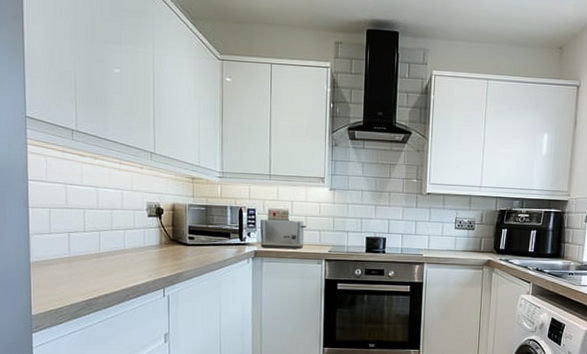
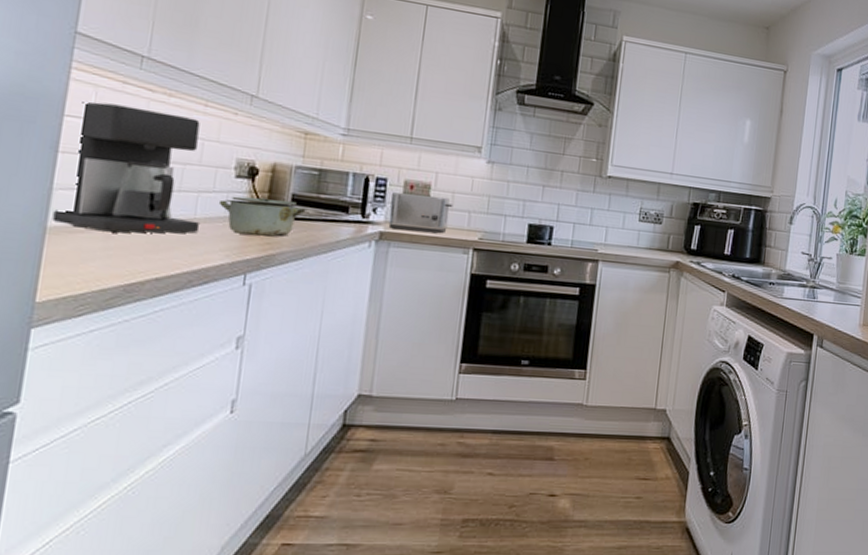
coffee maker: none [33,168,128,263] -> present [52,102,200,233]
cooking pot: none [139,230,200,260] -> present [218,196,306,237]

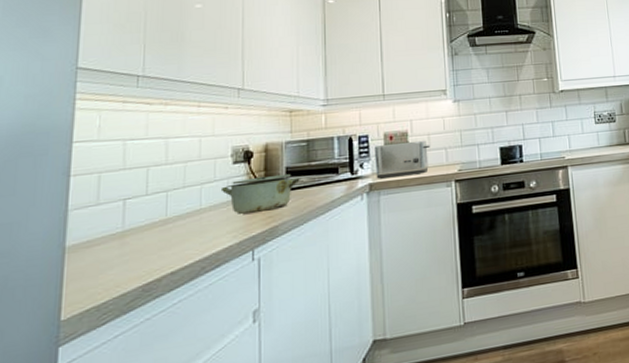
coffee maker: present [52,102,200,233] -> none [70,120,205,241]

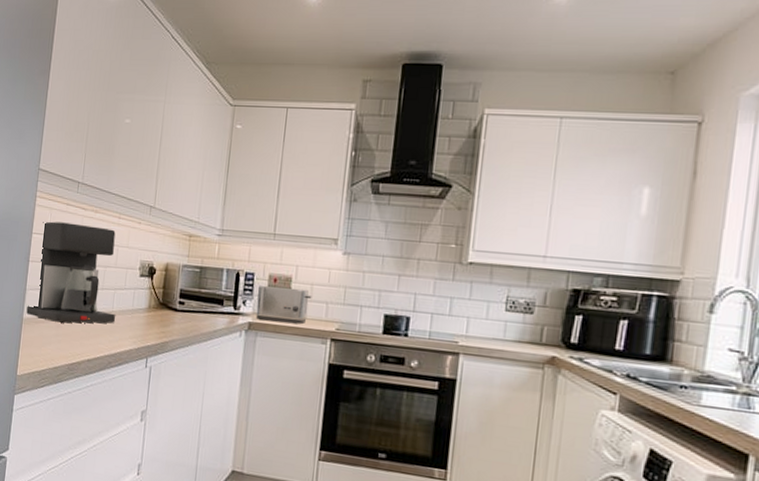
coffee maker: none [70,120,205,241] -> present [26,221,116,324]
cooking pot: present [220,173,300,214] -> none [128,292,191,327]

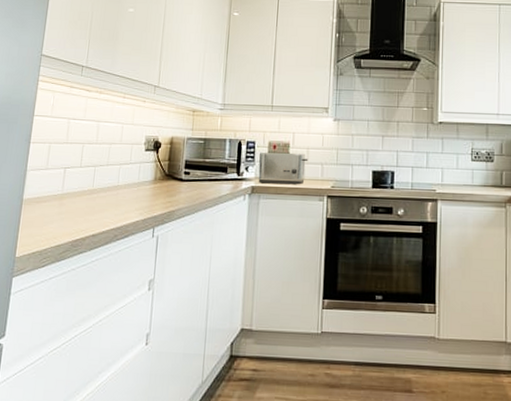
coffee maker: present [26,221,116,324] -> none [26,103,121,201]

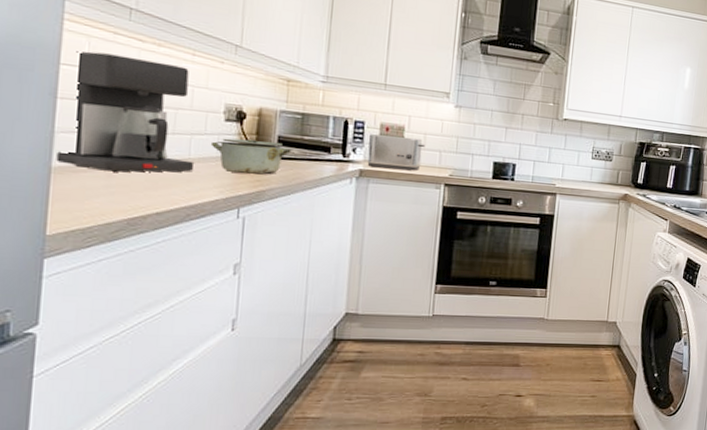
coffee maker: none [26,103,121,201] -> present [56,51,193,172]
cooking pot: none [134,165,196,196] -> present [210,138,292,175]

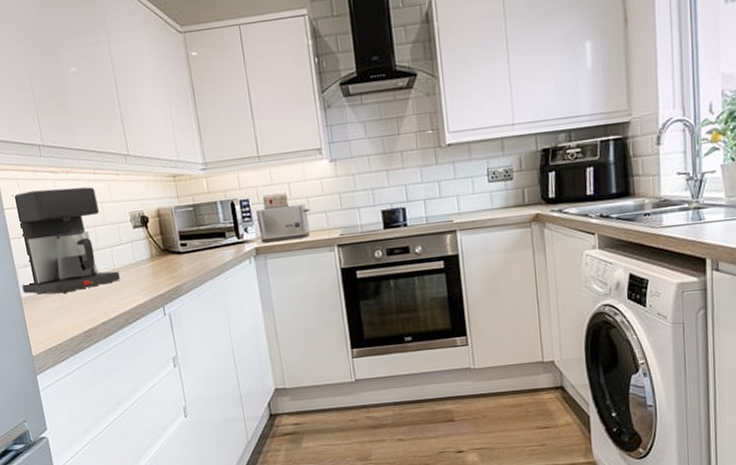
cooking pot: present [210,138,292,175] -> none [127,237,193,274]

